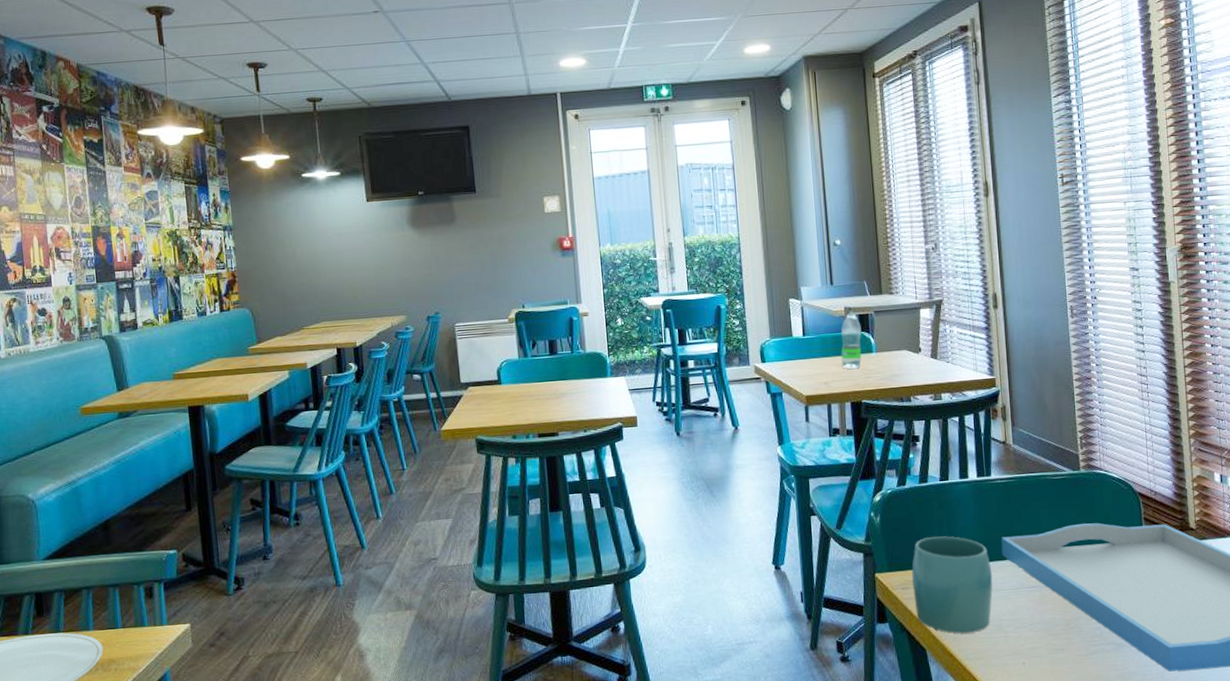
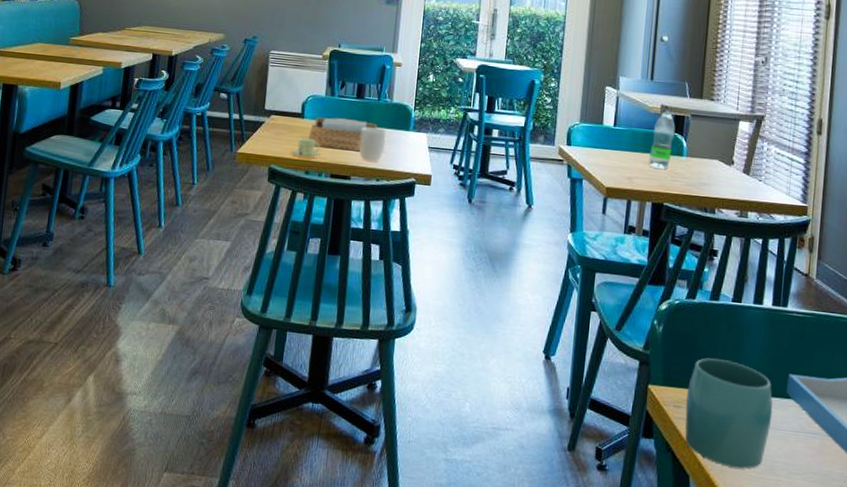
cup and saucer: none [494,402,525,424] -> present [290,137,321,159]
napkin holder: none [509,376,575,410] -> present [309,117,378,152]
cup: none [559,380,586,416] -> present [359,127,386,163]

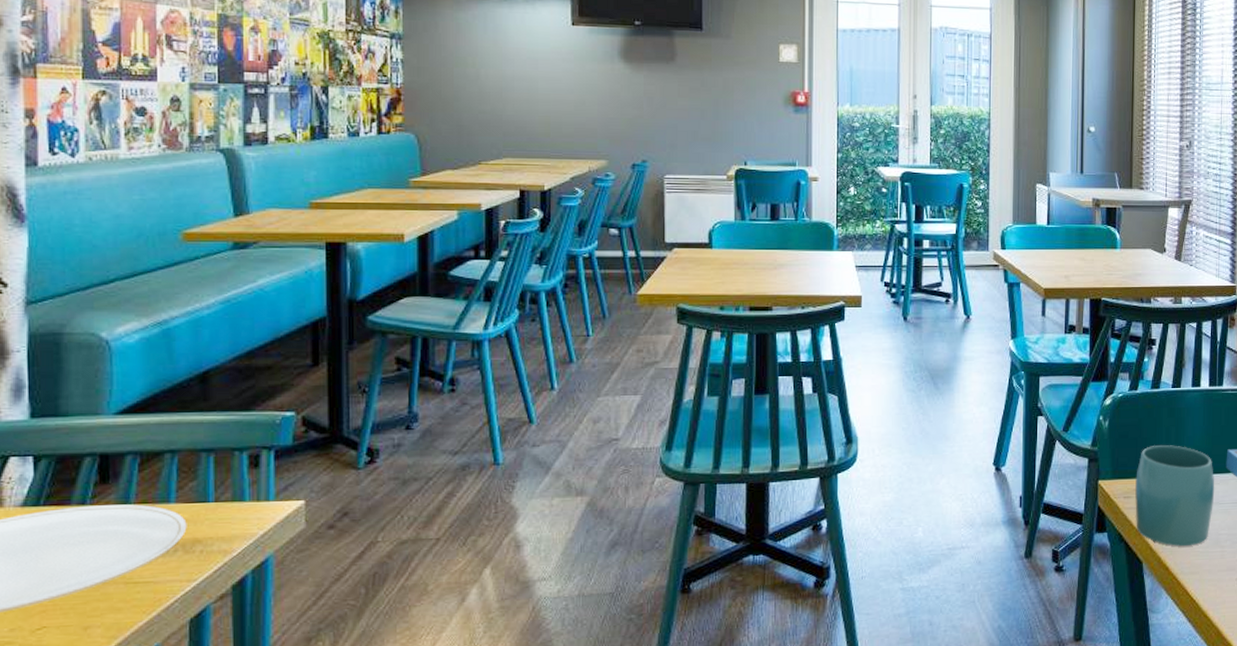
cup and saucer: present [290,137,321,159] -> none [700,270,736,292]
napkin holder: present [309,117,378,152] -> none [721,244,797,279]
cup: present [359,127,386,163] -> none [778,251,808,289]
bottle: present [649,108,676,170] -> none [1084,201,1108,265]

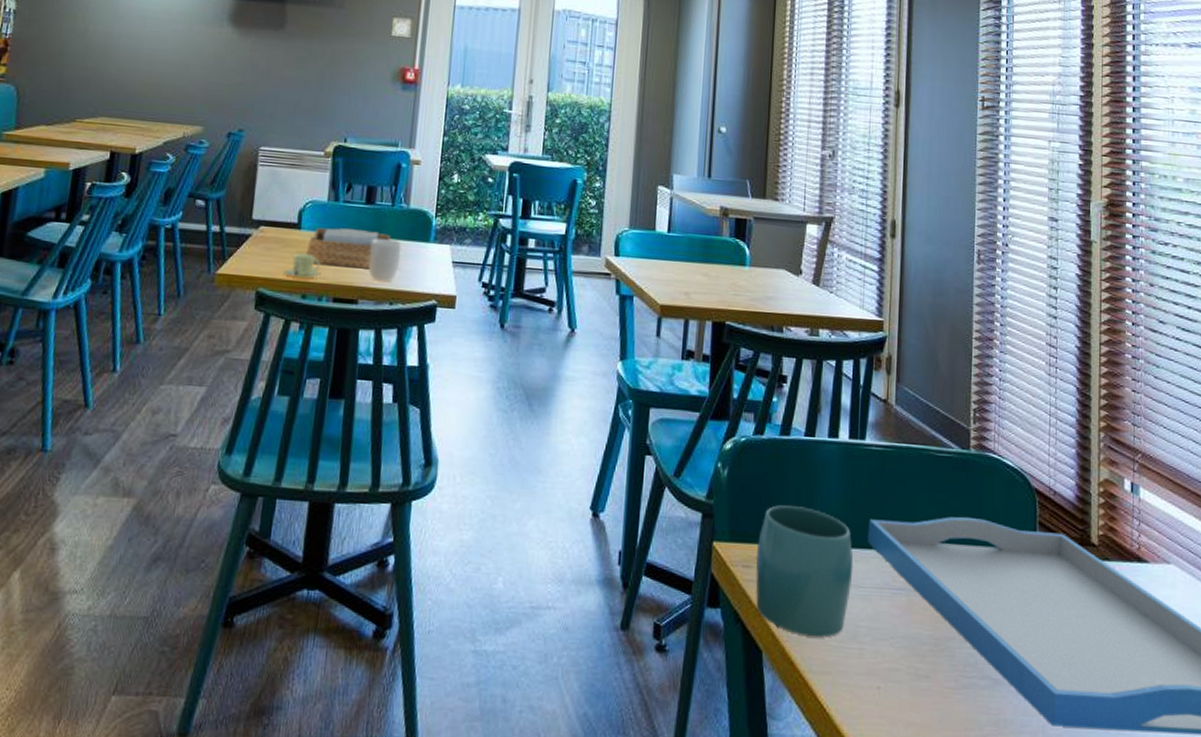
cup and saucer: none [700,270,736,292] -> present [283,253,321,279]
napkin holder: none [721,244,797,279] -> present [307,228,391,269]
cup: none [778,251,808,289] -> present [368,239,402,283]

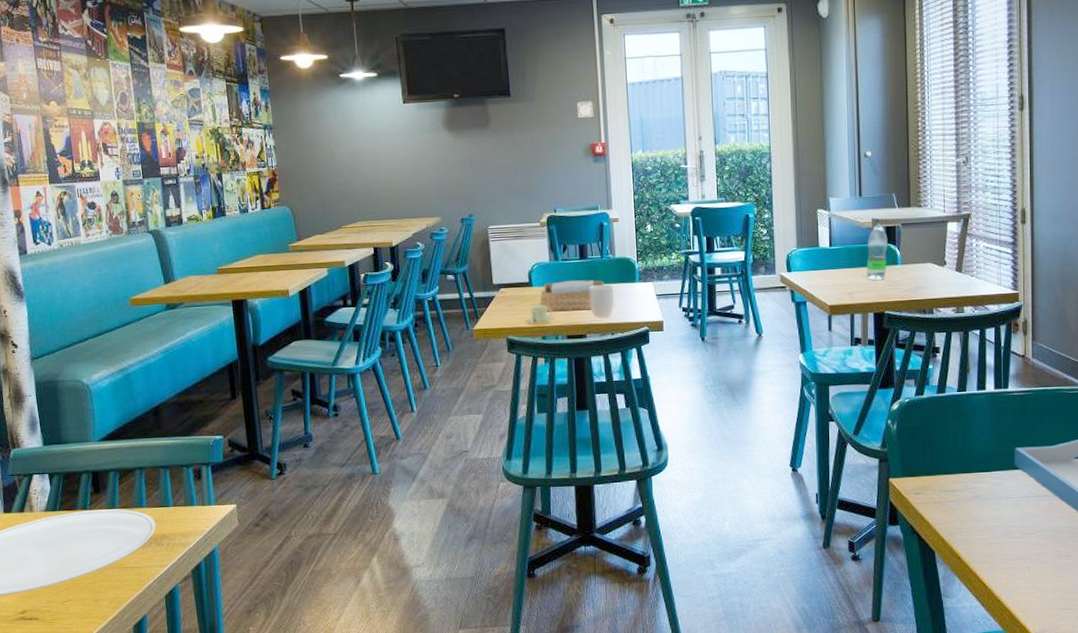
bottle: none [708,210,737,283] -> present [866,221,888,281]
mug: present [755,505,854,637] -> none [925,445,1004,537]

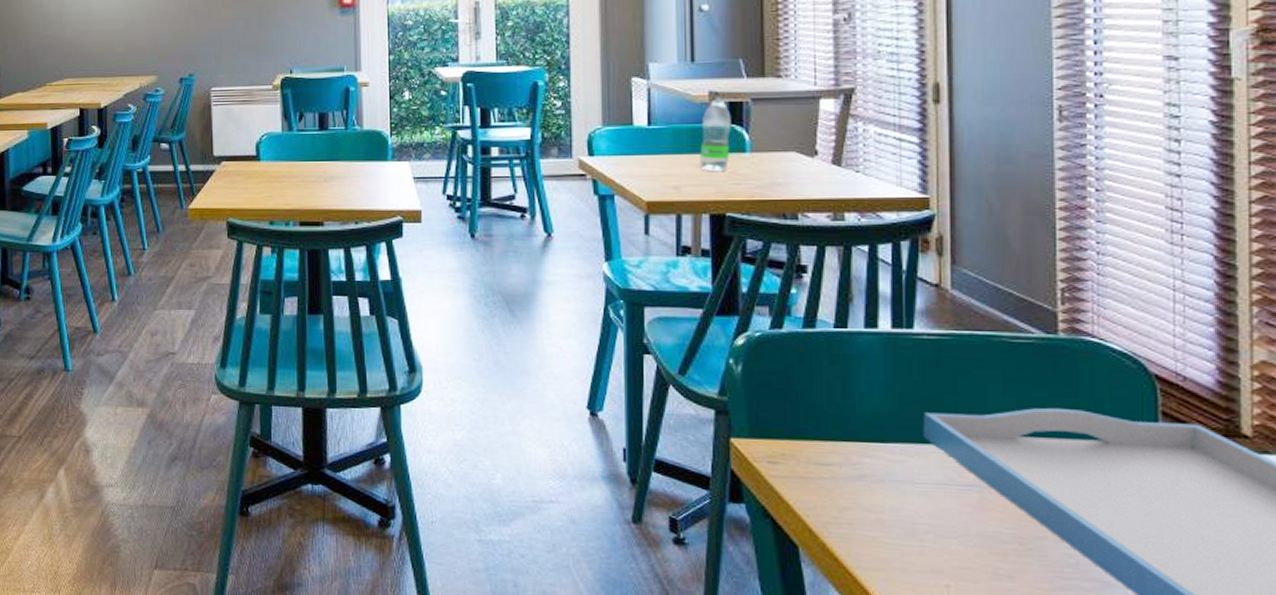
cup and saucer: present [524,304,554,325] -> none [249,183,285,207]
napkin holder: present [540,280,604,312] -> none [269,156,348,193]
cup: present [588,284,615,319] -> none [328,162,360,203]

